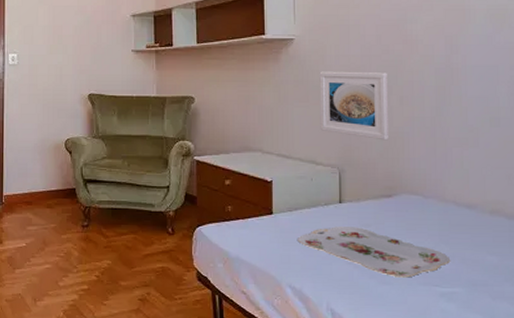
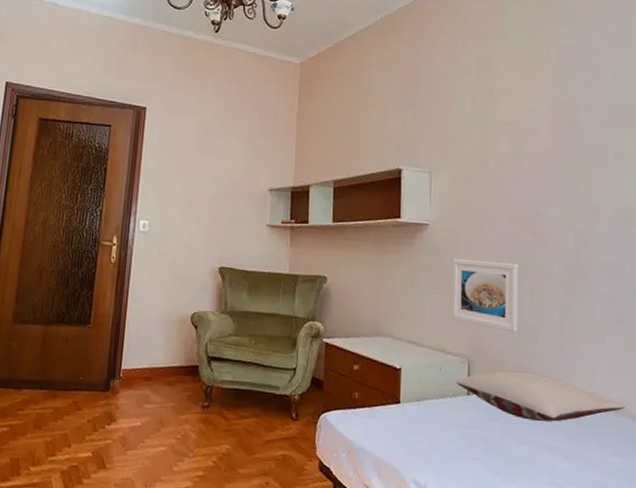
serving tray: present [298,226,451,278] -> none [424,419,576,477]
pillow: none [327,178,501,225] -> present [456,370,626,422]

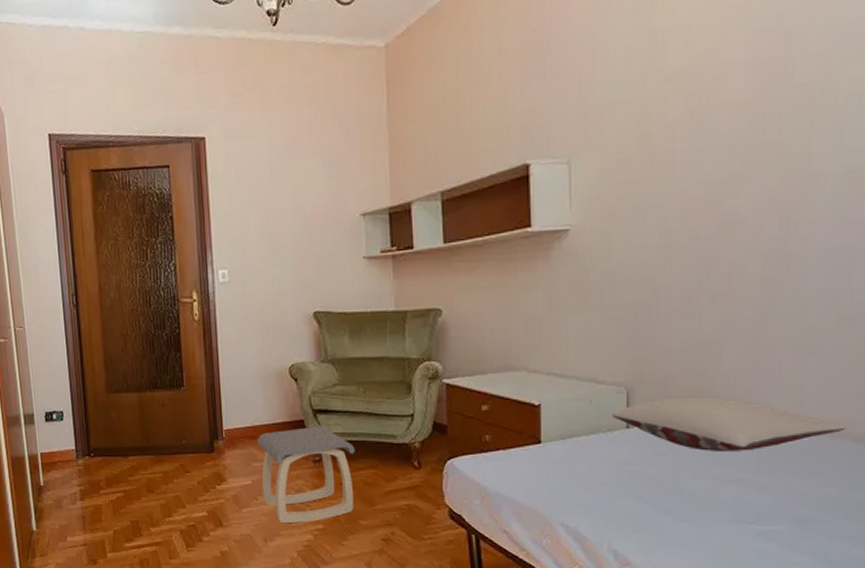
stool: none [149,372,242,469] -> present [257,426,355,524]
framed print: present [451,258,518,333] -> none [603,265,695,351]

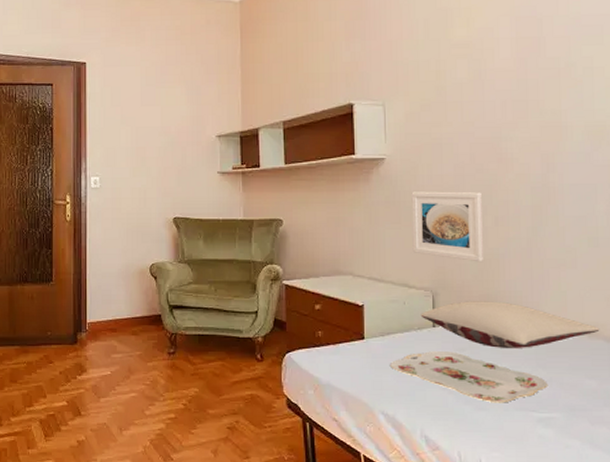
stool: present [257,426,355,524] -> none [118,320,206,413]
serving tray: none [573,456,773,514] -> present [390,351,548,403]
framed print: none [603,265,695,351] -> present [411,191,483,262]

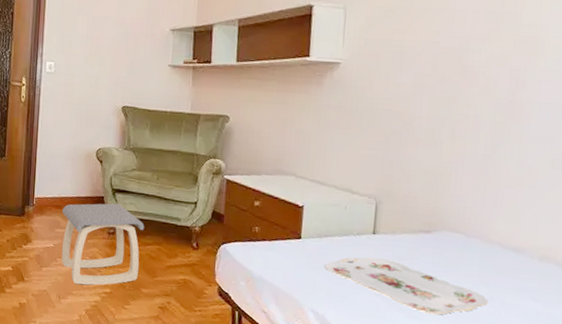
stool: none [118,320,206,413] -> present [61,203,145,286]
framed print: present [411,191,483,262] -> none [360,98,440,175]
pillow: present [420,301,600,348] -> none [361,211,553,265]

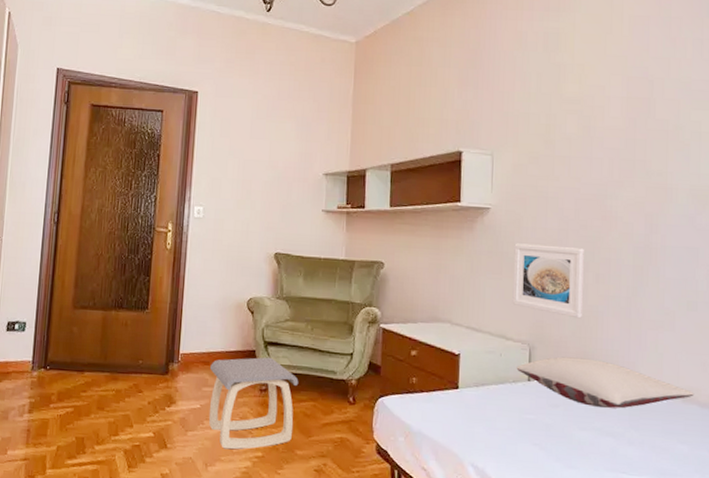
serving tray: present [325,257,489,315] -> none [483,405,640,463]
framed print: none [360,98,440,175] -> present [512,243,584,319]
pillow: none [361,211,553,265] -> present [516,356,694,409]

